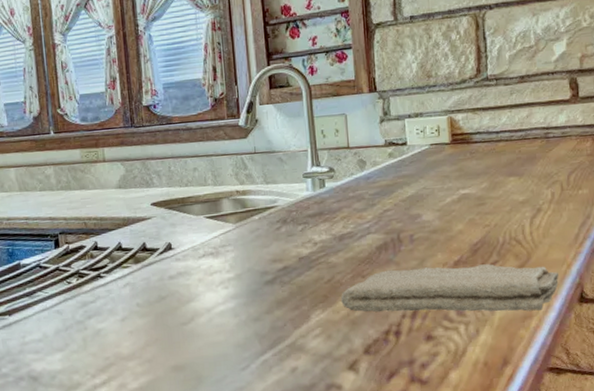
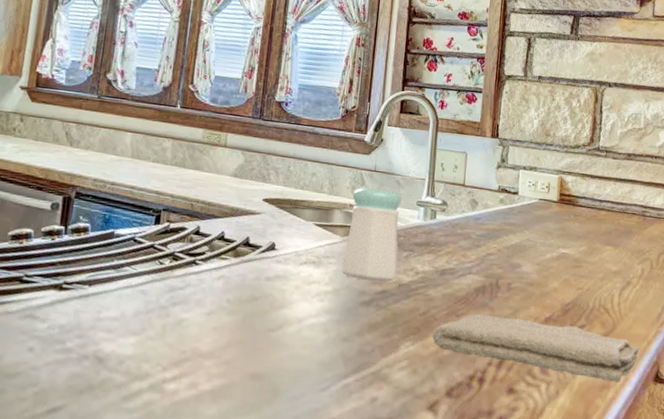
salt shaker: none [237,168,296,261] -> present [342,187,402,282]

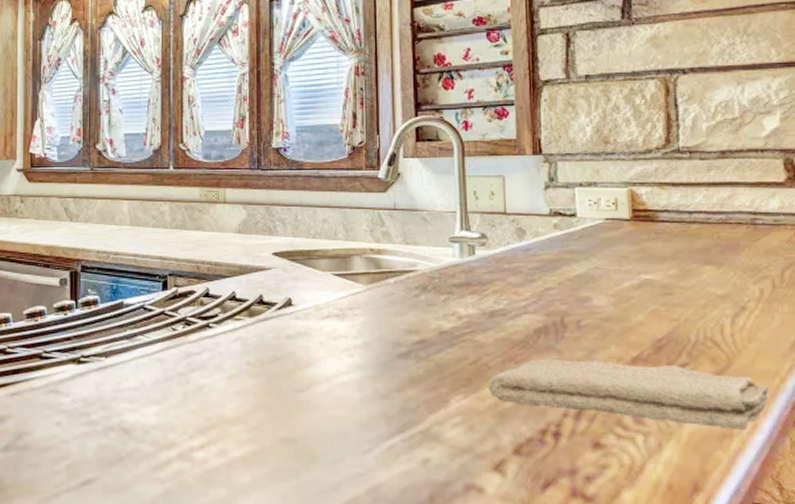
salt shaker: present [342,187,402,282] -> none [370,228,436,330]

